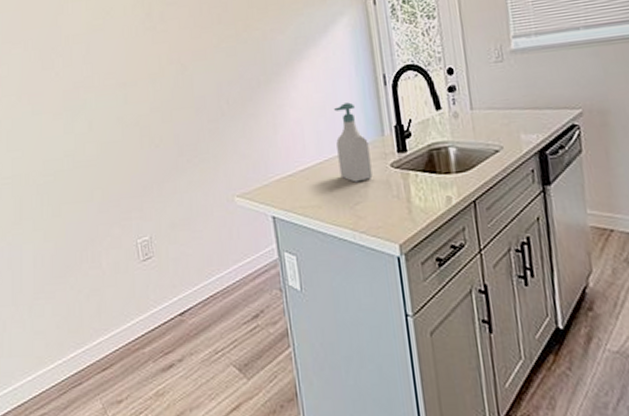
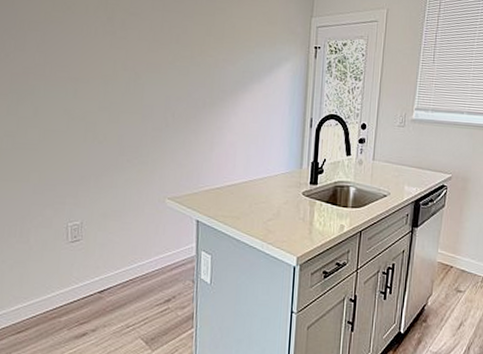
soap bottle: present [334,102,373,183] -> none [260,135,288,203]

